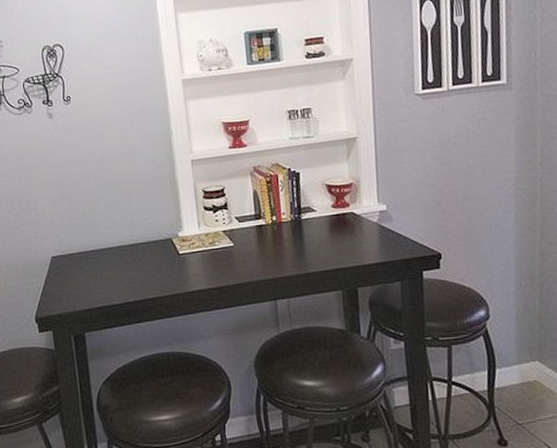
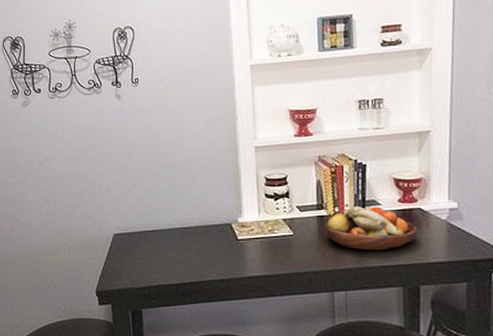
fruit bowl: none [264,212,352,257] -> present [325,206,417,251]

